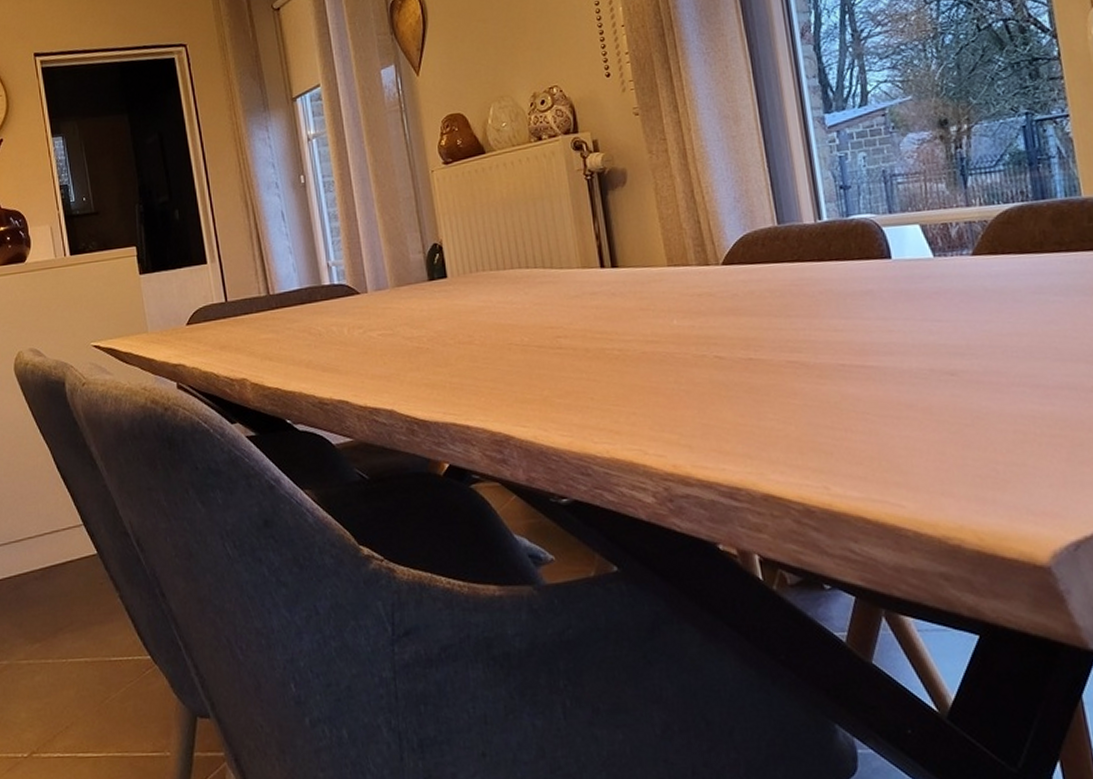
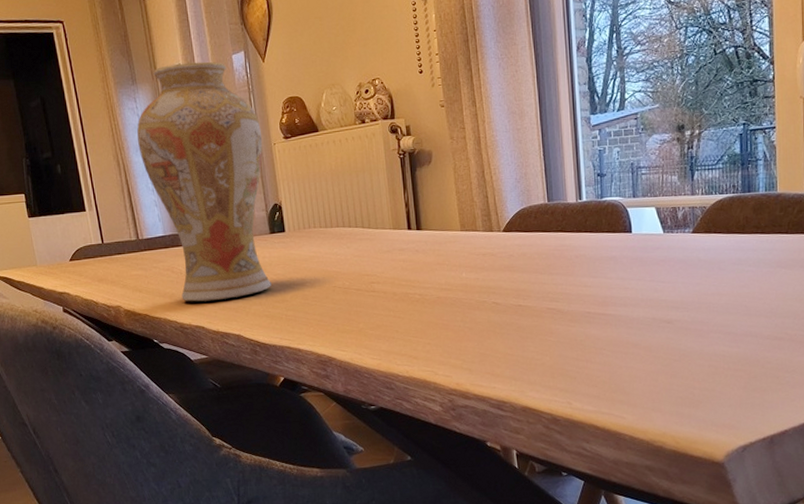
vase: none [269,79,431,370] -> present [137,61,271,302]

